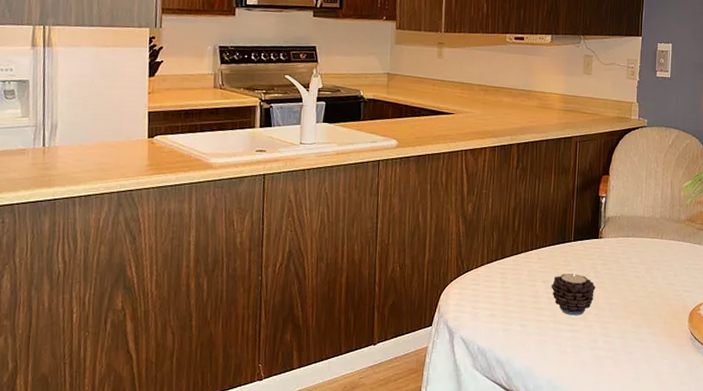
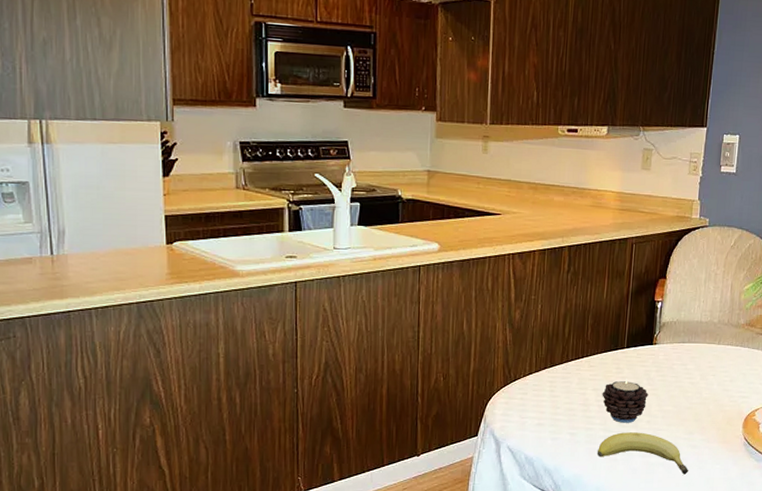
fruit: none [547,325,638,369] -> present [596,432,689,475]

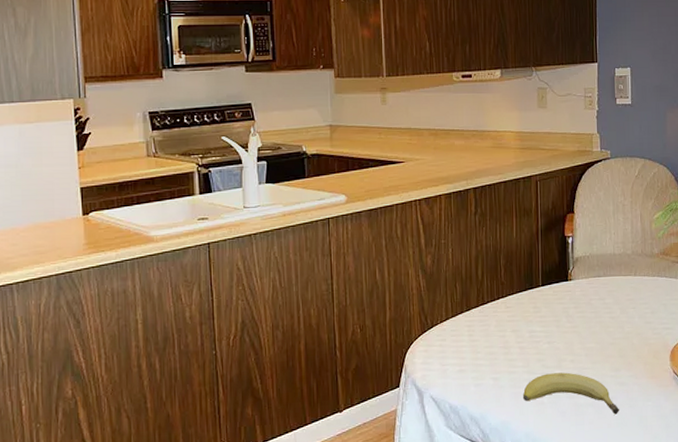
candle: present [602,378,648,423] -> none [522,317,569,364]

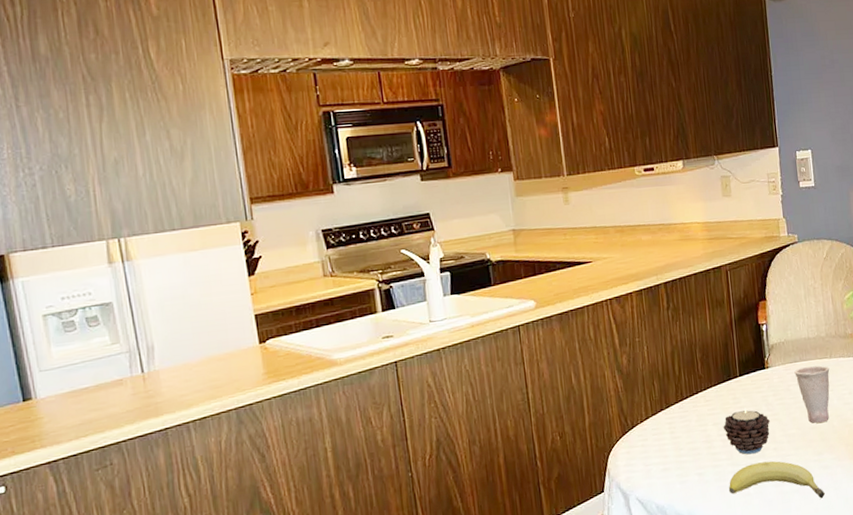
candle: none [522,317,569,364] -> present [723,407,770,455]
cup: none [597,282,633,339] -> present [794,365,830,423]

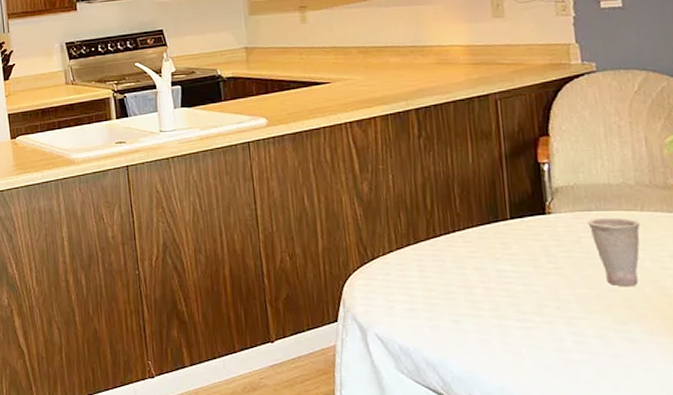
candle: present [723,407,770,455] -> none [487,255,551,309]
fruit: present [728,461,826,499] -> none [492,320,631,377]

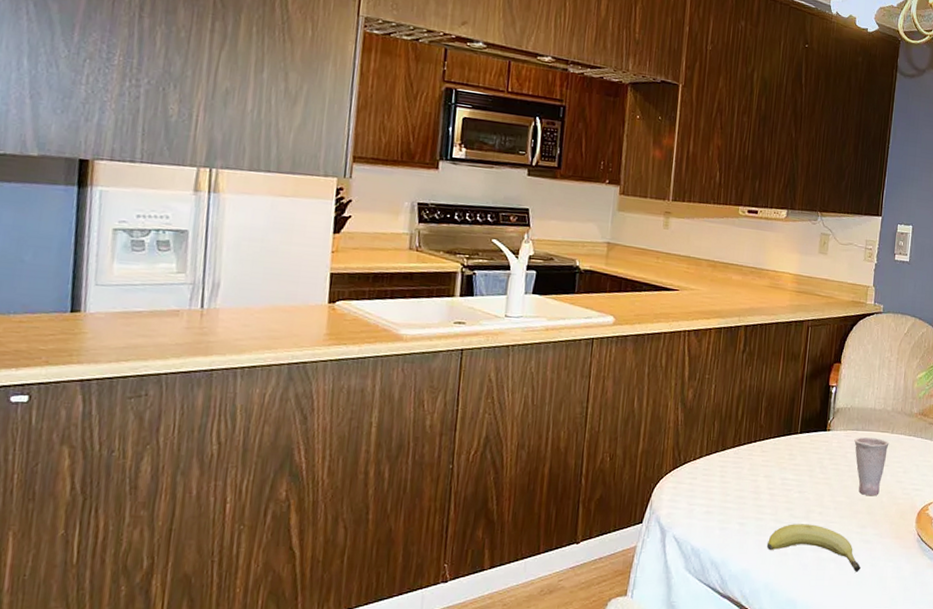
fruit: none [492,320,631,377] -> present [766,524,862,572]

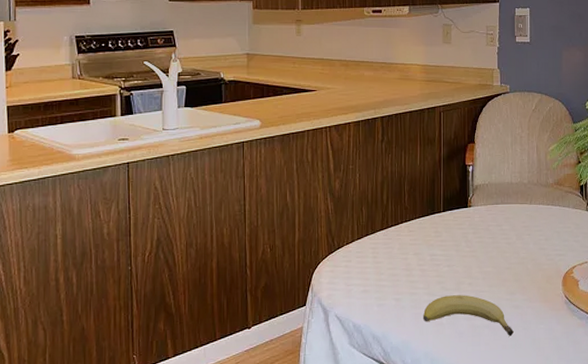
cup: present [854,437,889,495] -> none [495,210,529,264]

